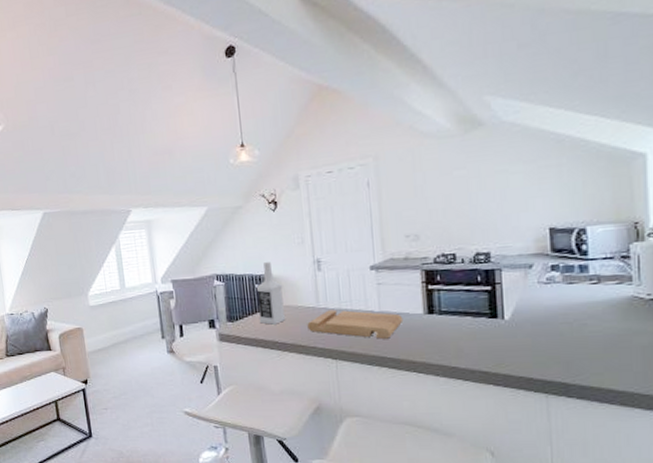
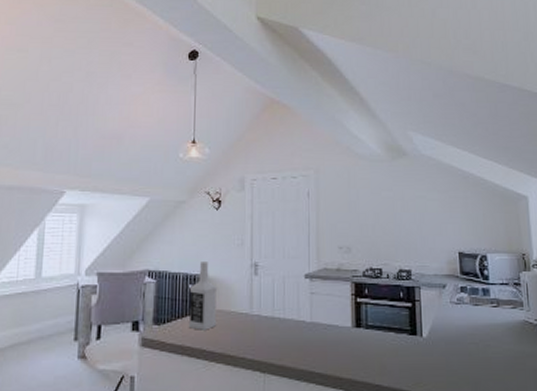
cutting board: present [307,309,404,339] -> none [238,317,333,352]

